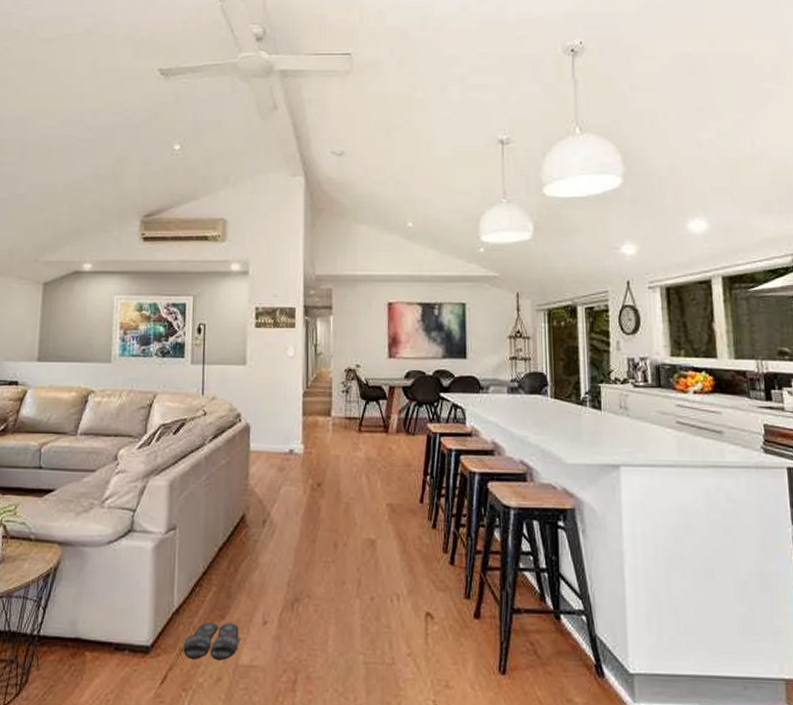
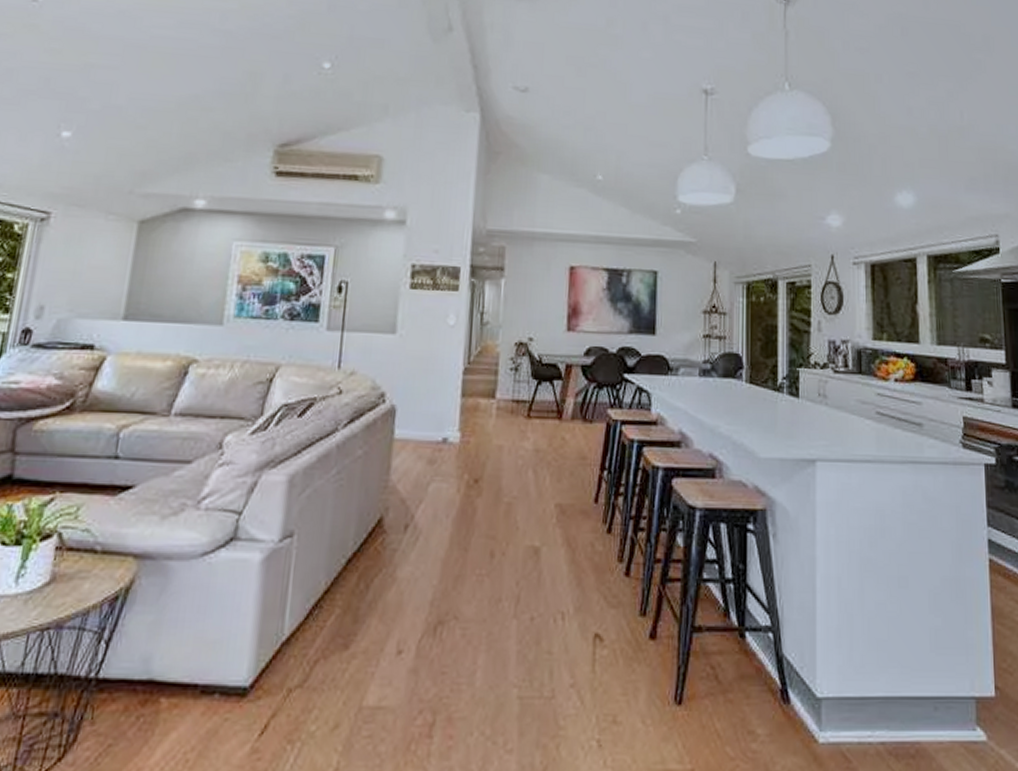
slippers: present [183,622,241,660] -> none [292,653,368,701]

